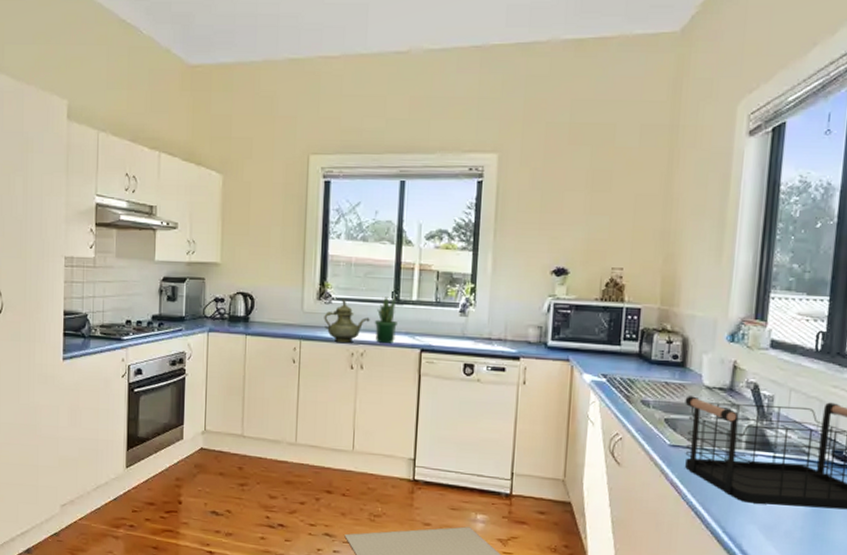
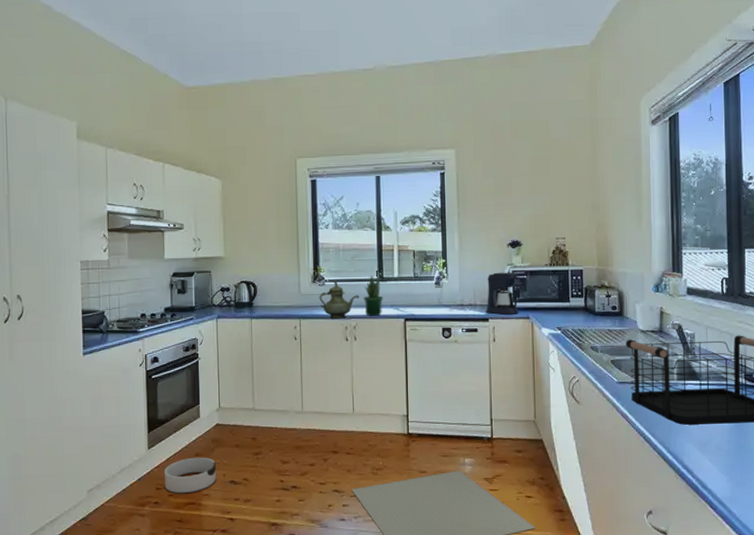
pet bowl: none [141,481,197,520] -> present [164,457,216,494]
coffee maker: none [517,303,557,356] -> present [486,272,519,316]

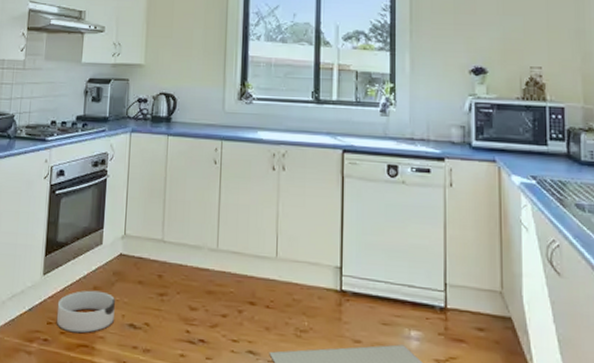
teapot: present [319,280,359,318] -> none [245,99,291,143]
planter: present [363,275,383,316] -> none [295,96,318,144]
coffee maker: present [486,272,519,316] -> none [441,103,483,156]

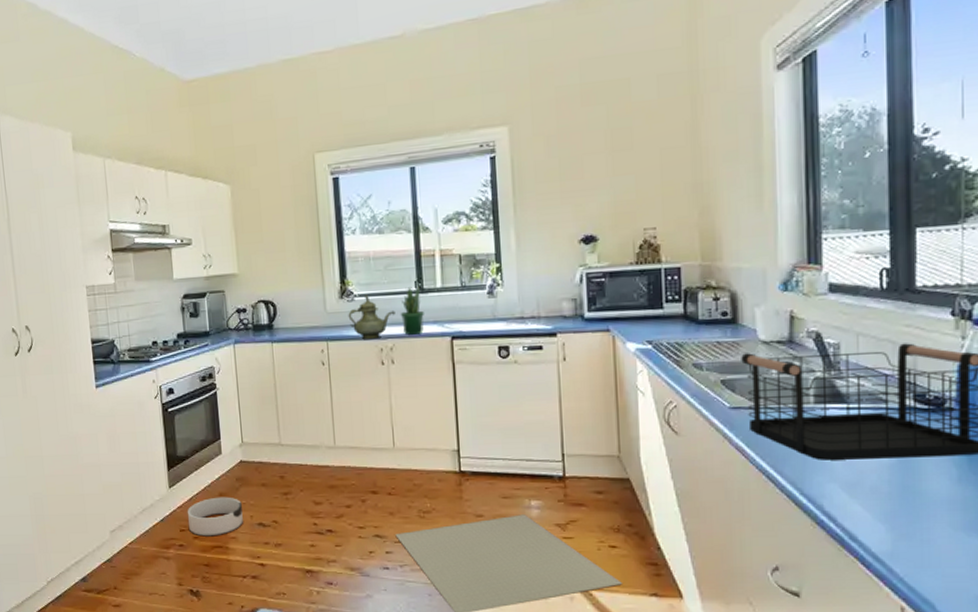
teapot: none [245,99,291,143] -> present [348,294,396,339]
planter: none [295,96,318,144] -> present [400,286,424,335]

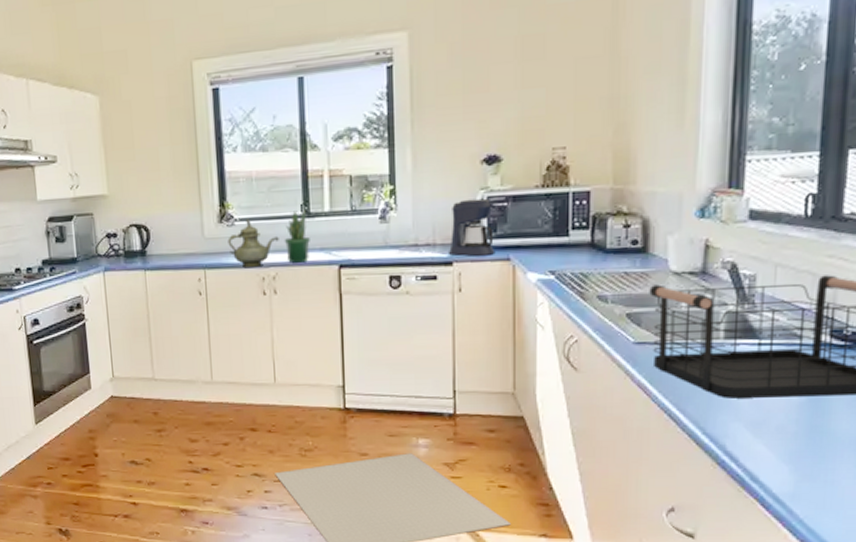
pet bowl: present [187,497,243,537] -> none [54,433,114,475]
coffee maker: none [553,274,596,328] -> present [449,198,495,257]

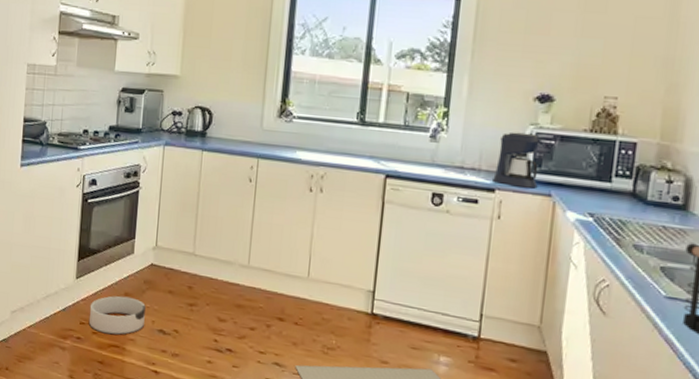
pet bowl: none [54,433,114,475] -> present [88,296,146,336]
teapot: present [227,219,279,267] -> none [283,117,332,164]
planter: present [284,210,310,263] -> none [336,117,362,167]

